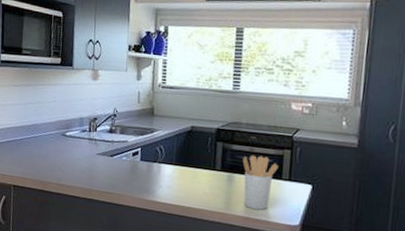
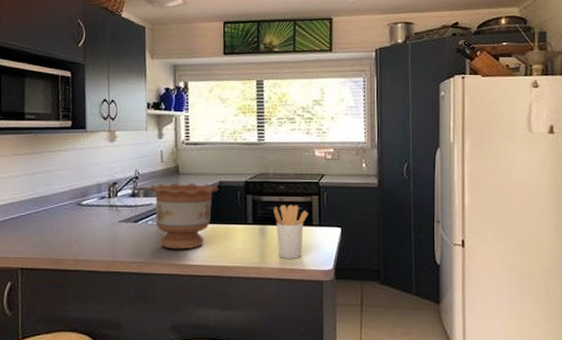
flower pot: none [126,123,190,188] -> present [150,182,218,250]

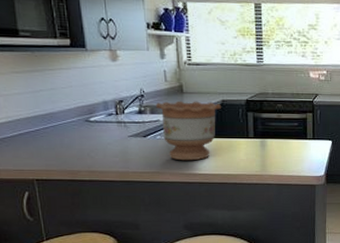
utensil holder: present [273,204,308,259] -> none [272,121,303,167]

